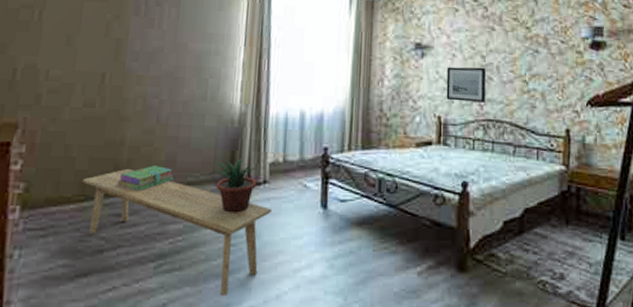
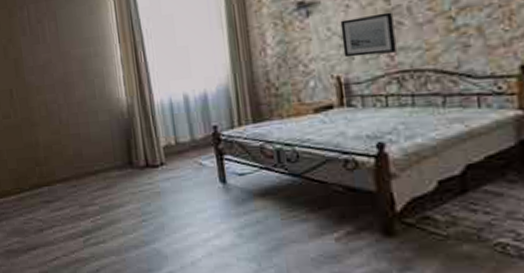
bench: present [83,168,273,295] -> none [16,164,174,263]
stack of books: present [118,166,174,192] -> none [41,159,83,182]
potted plant: present [209,158,257,213] -> none [111,145,155,194]

